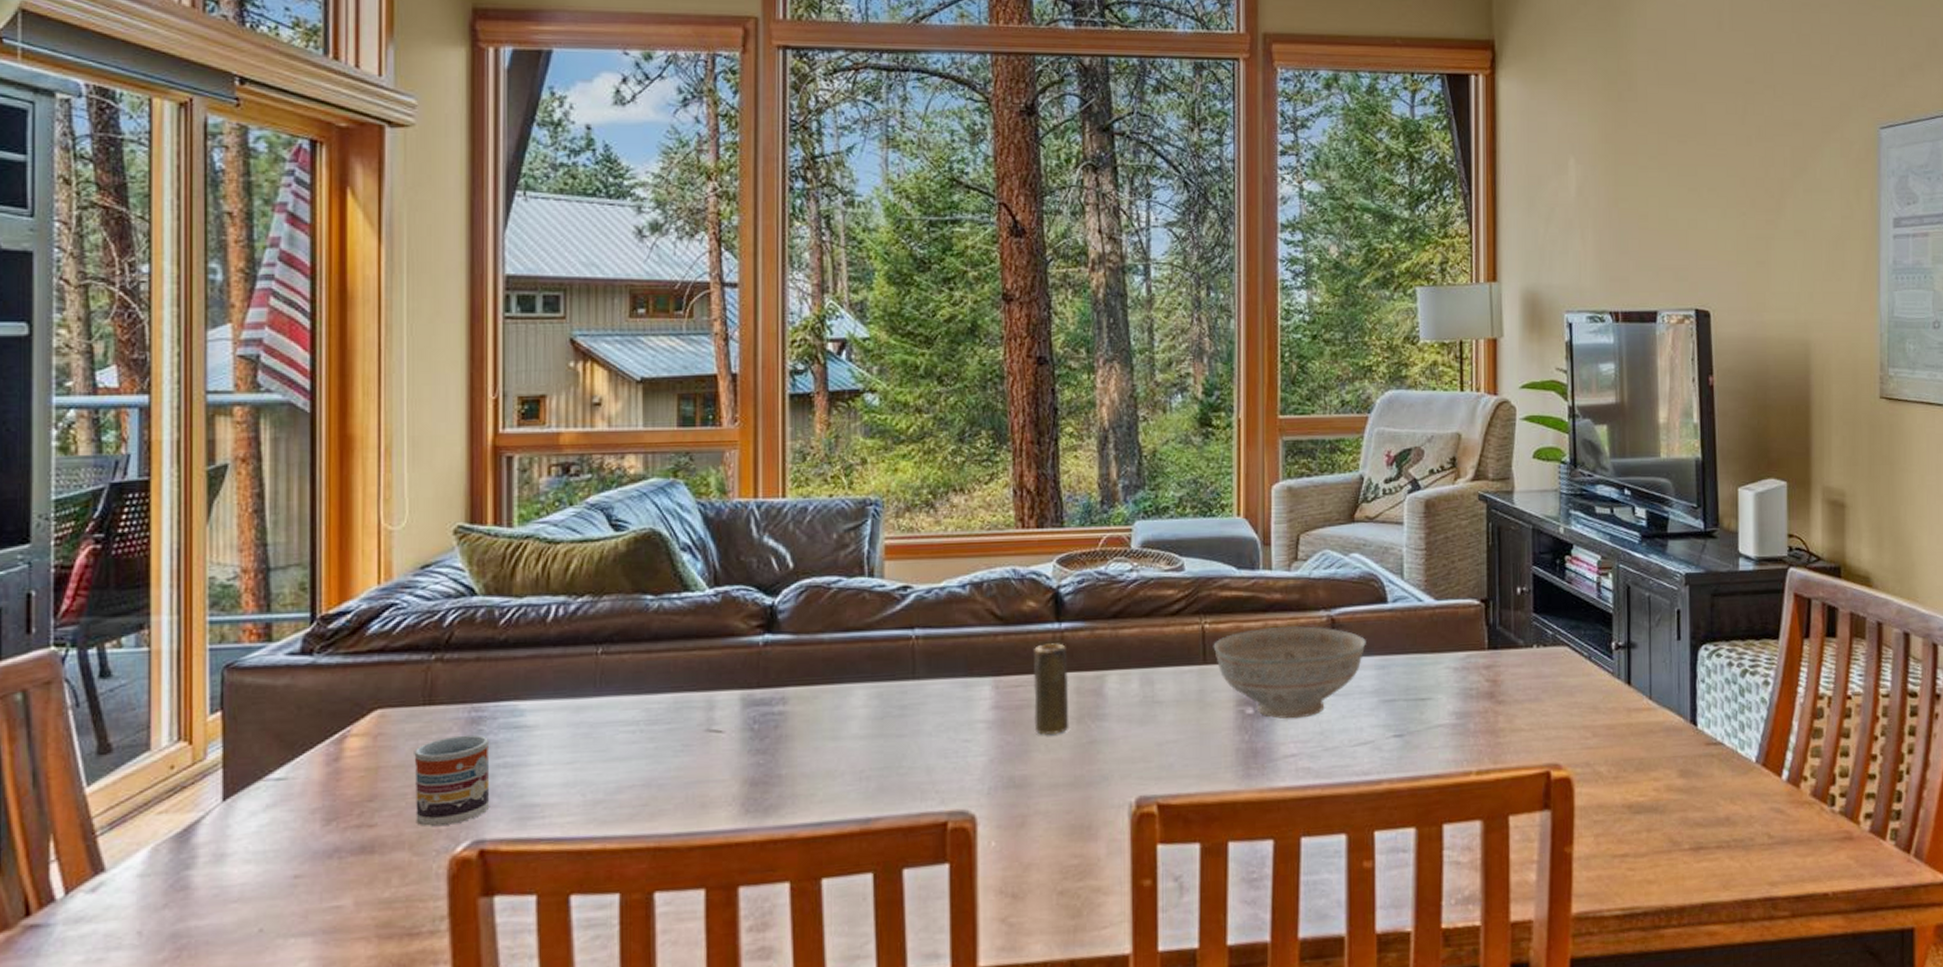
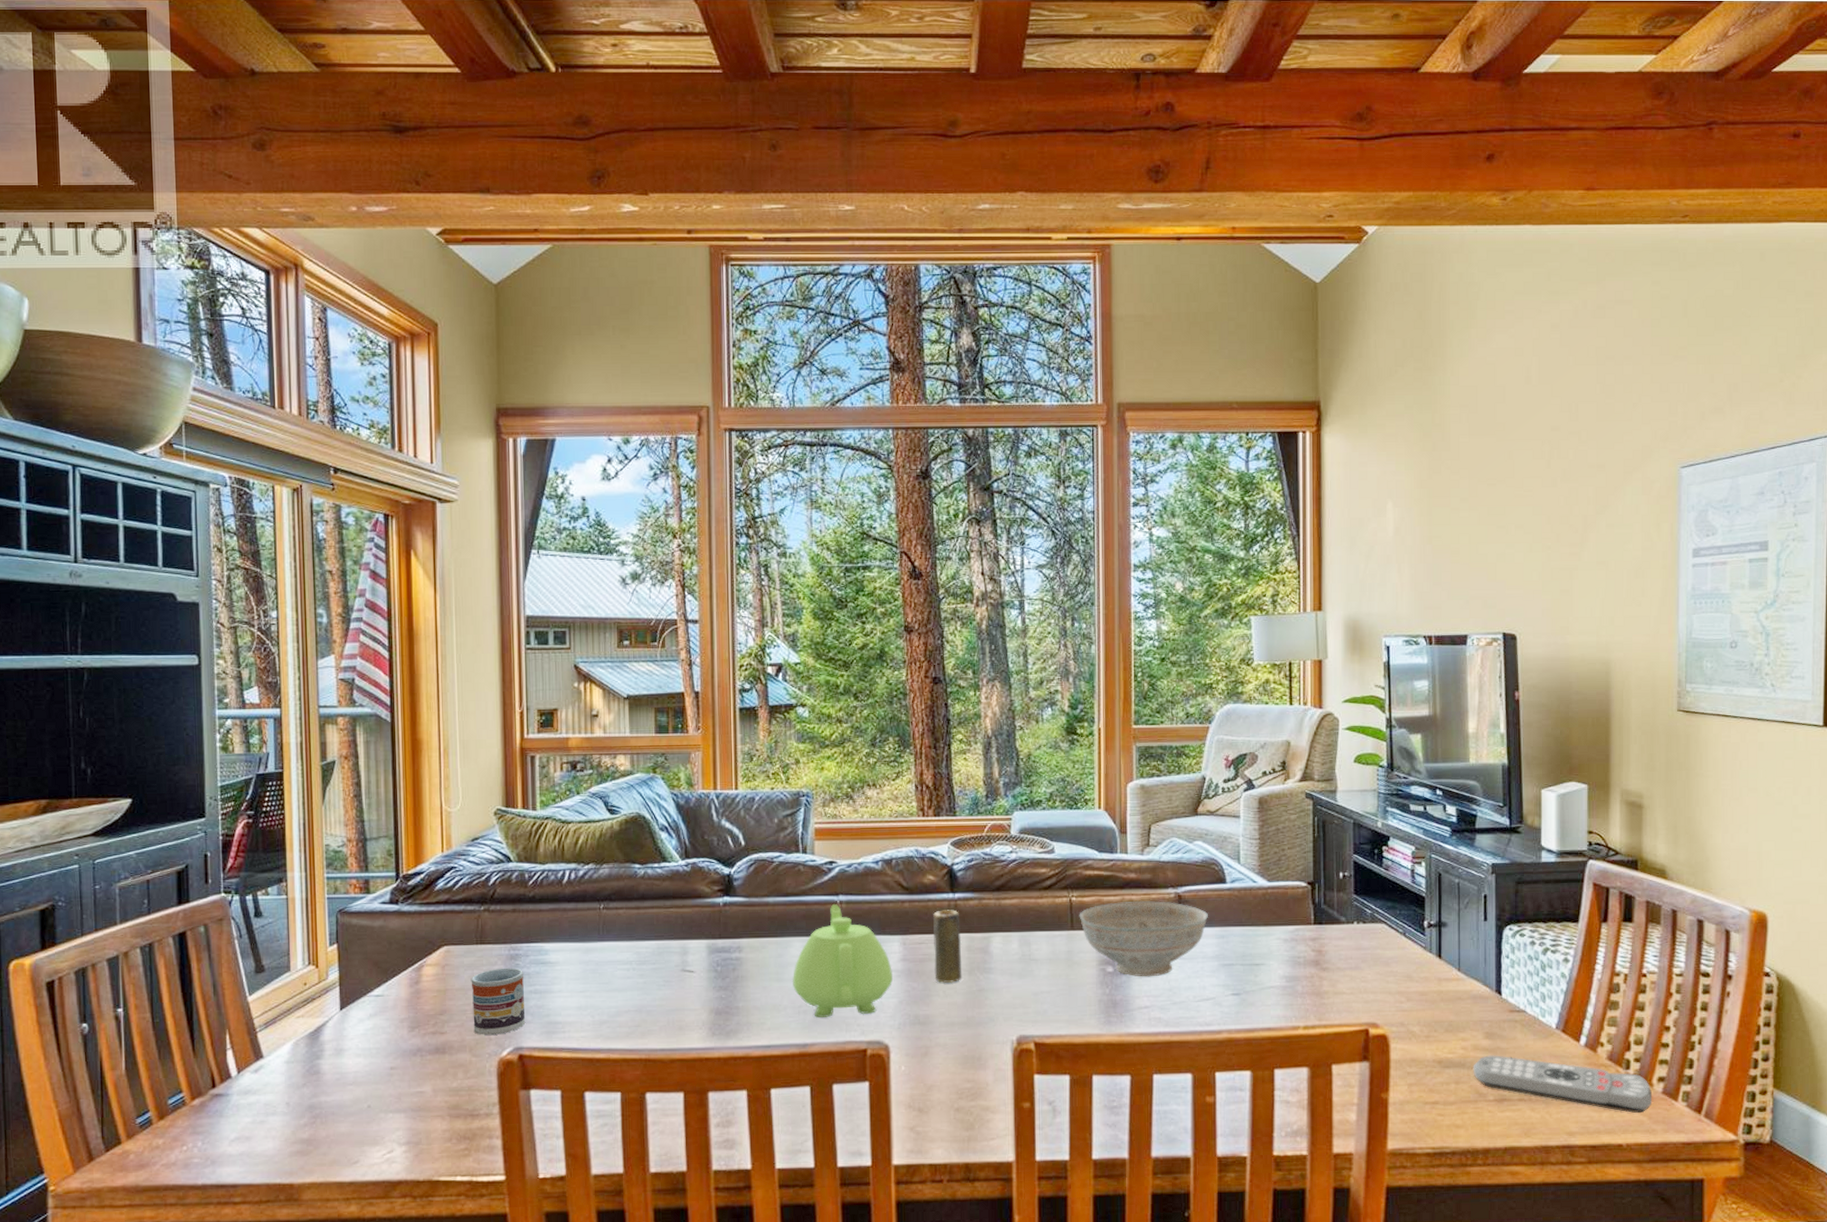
teapot: none [851,640,981,784] -> present [792,904,893,1017]
remote control: none [1666,796,1860,857] -> present [1473,1055,1653,1114]

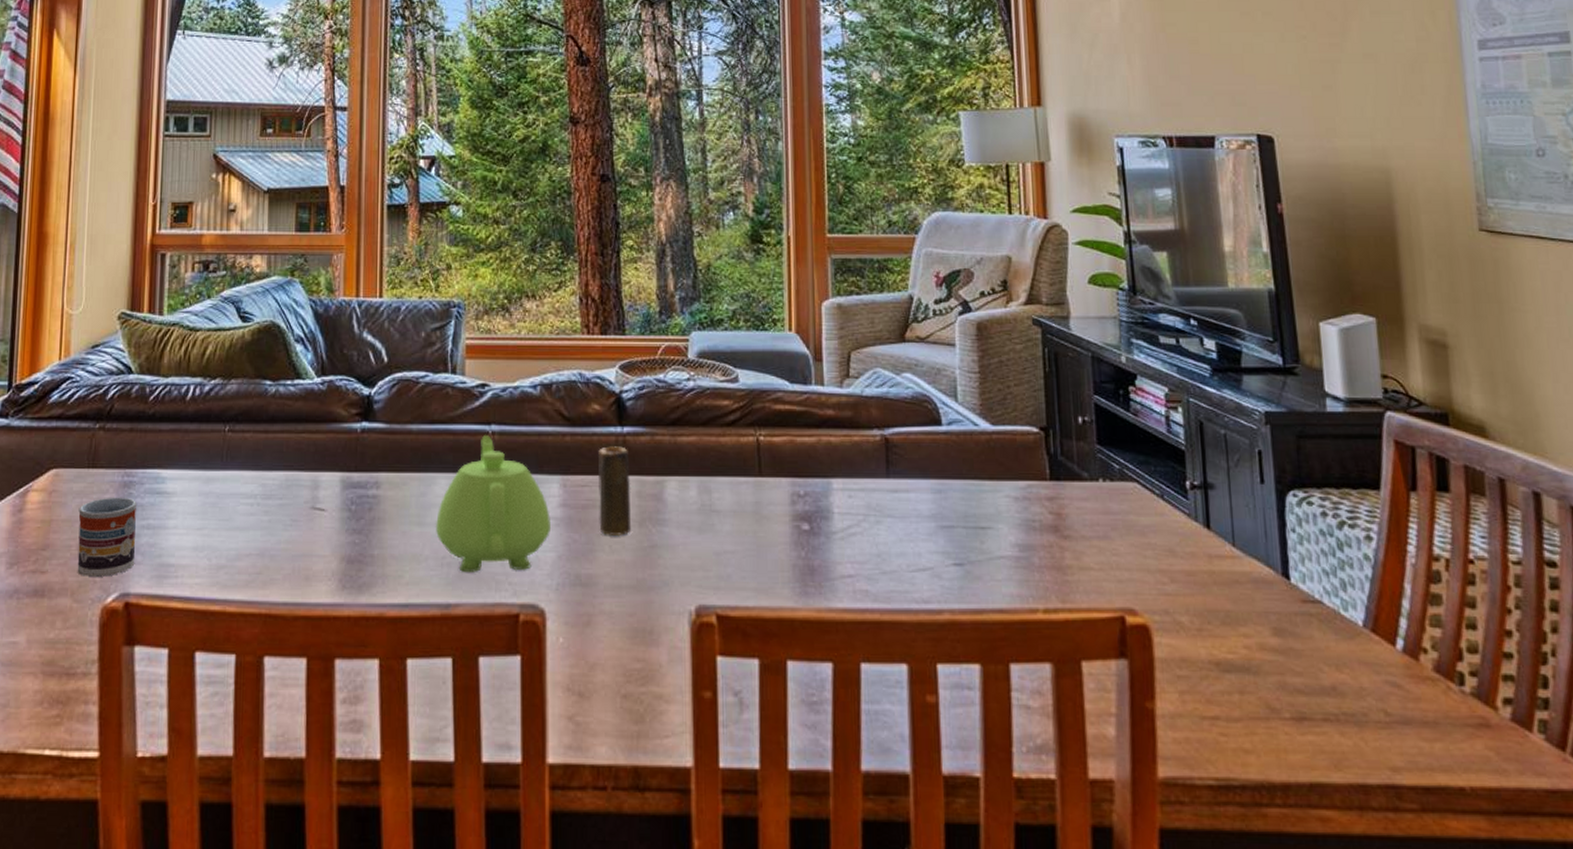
decorative bowl: present [1079,900,1208,977] -> none [768,443,921,539]
remote control: present [1473,1055,1653,1114] -> none [1260,658,1499,747]

